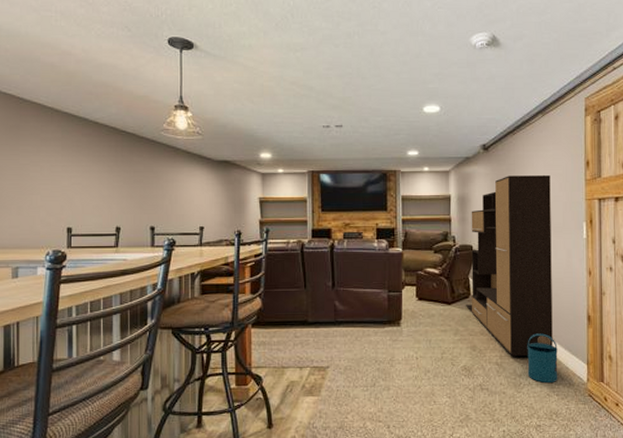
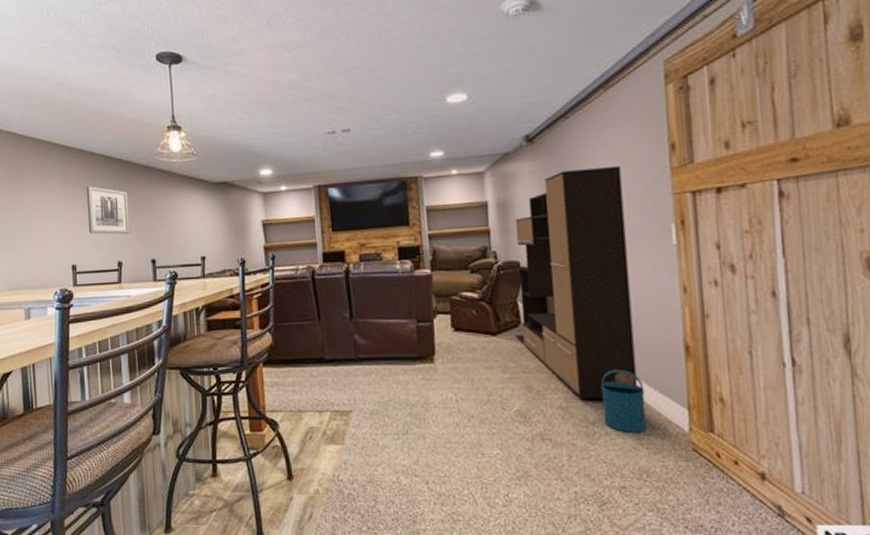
wall art: none [87,154,131,201] -> present [87,186,130,234]

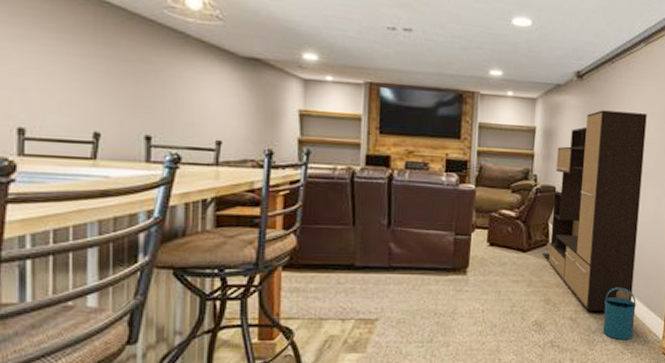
wall art: present [87,186,130,234] -> none [49,28,117,99]

